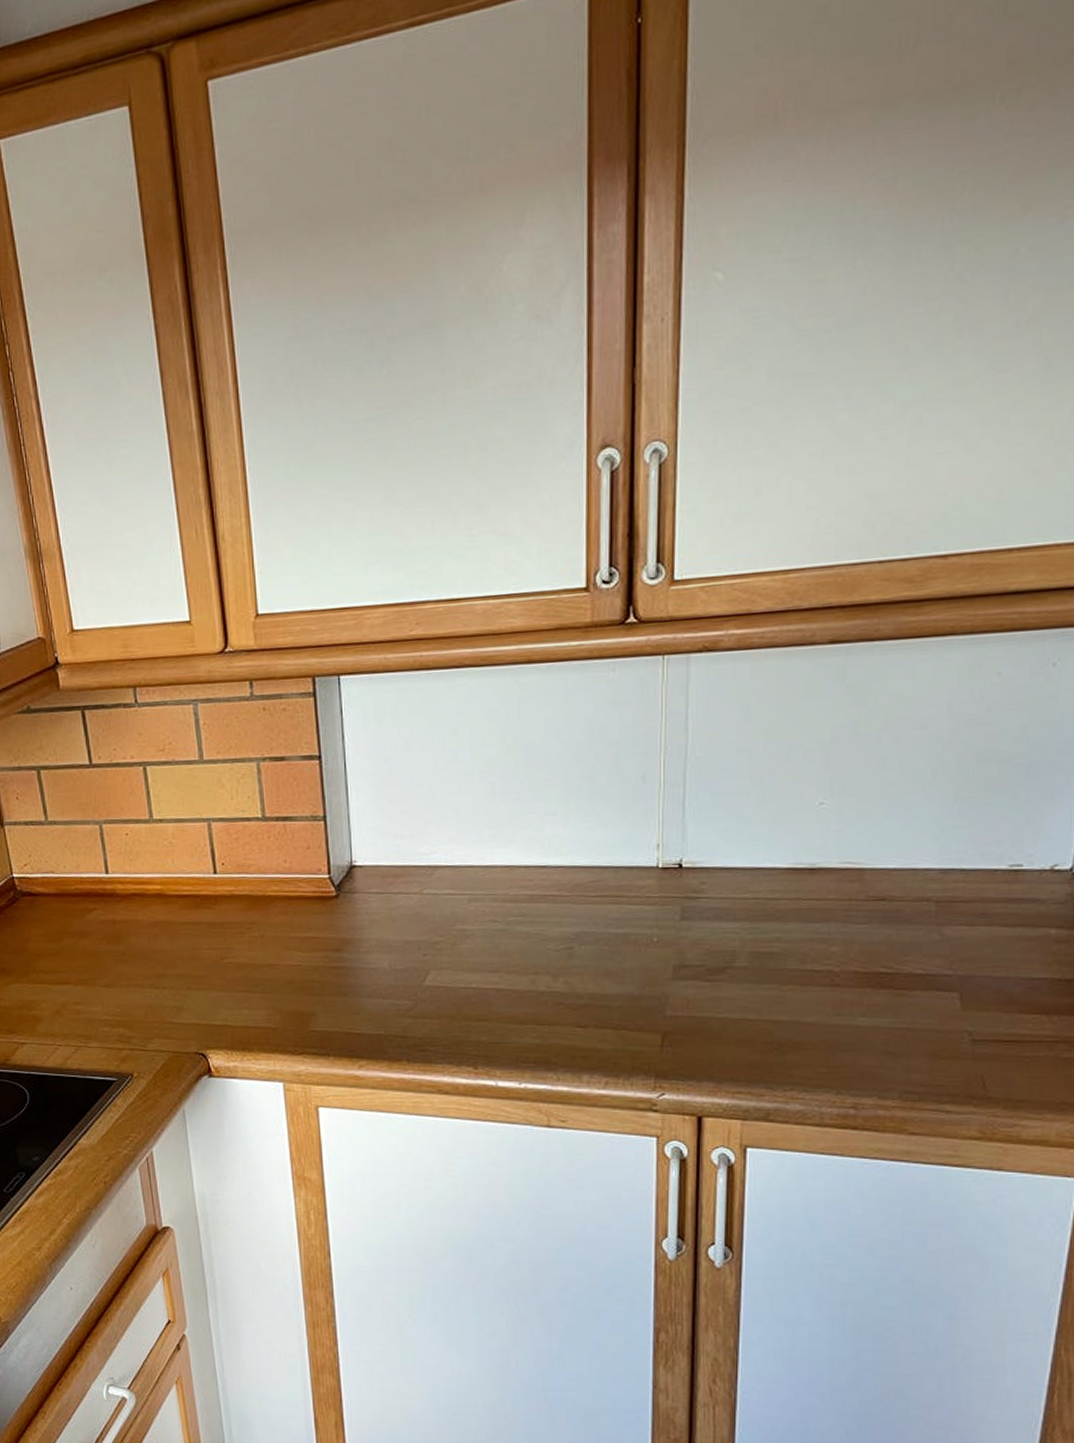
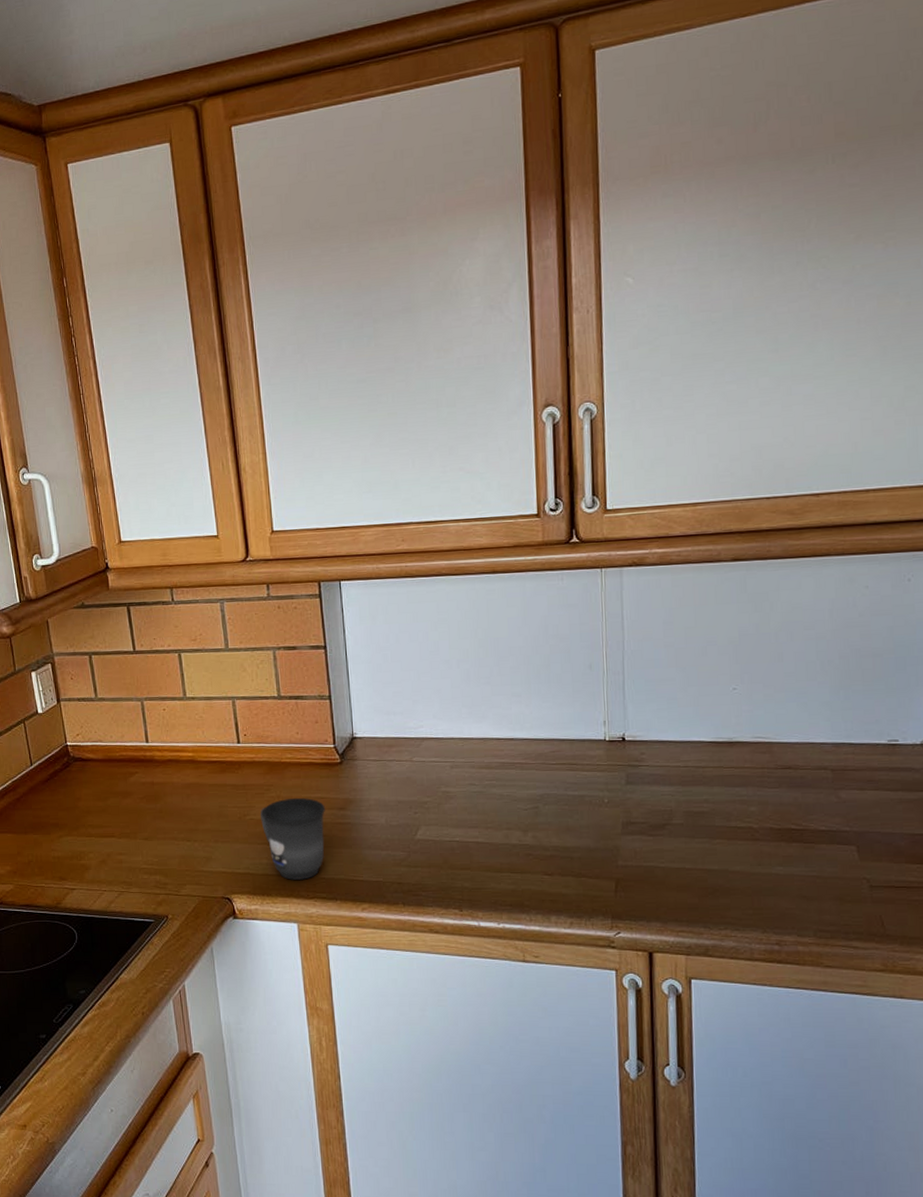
mug: none [240,937,317,1033] -> present [260,797,325,880]

